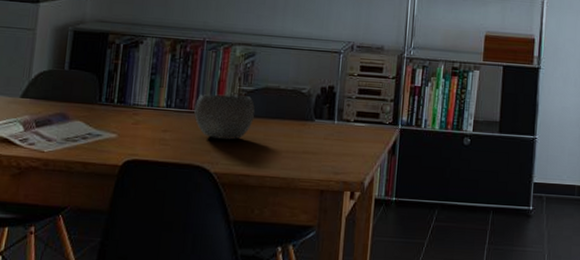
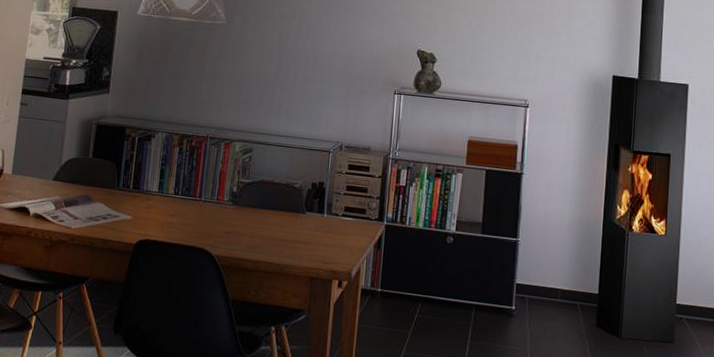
bowl: present [194,94,255,140] -> none [198,184,252,227]

